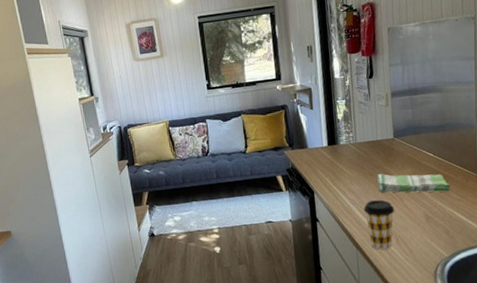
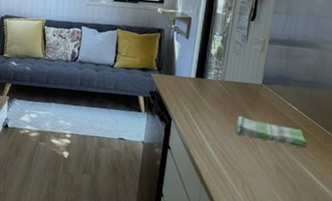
coffee cup: present [363,199,395,250] -> none [216,140,248,191]

